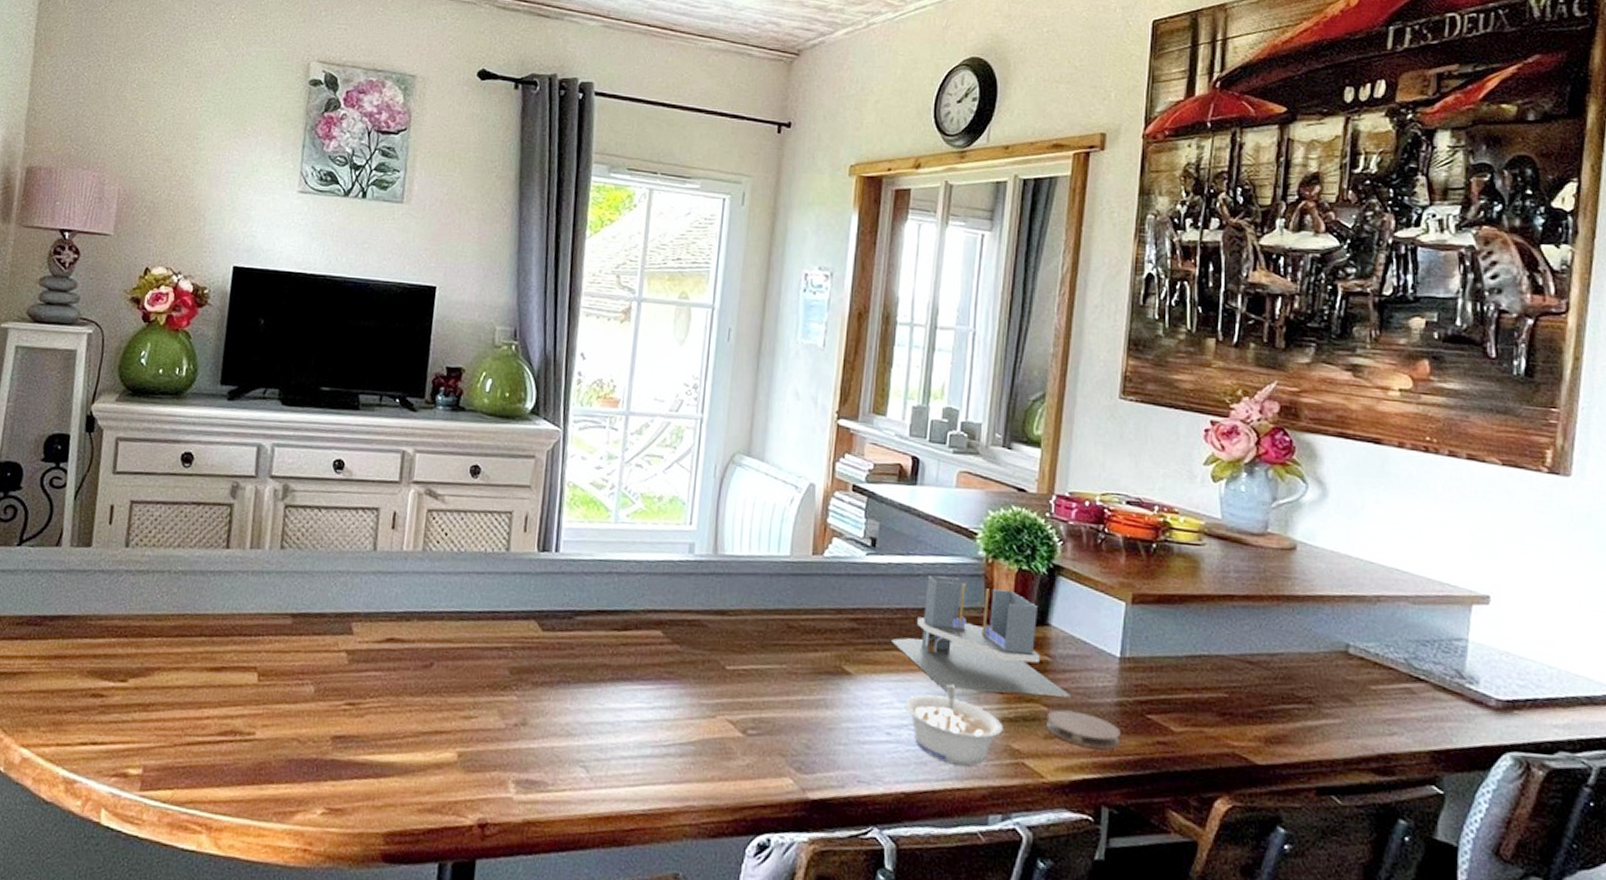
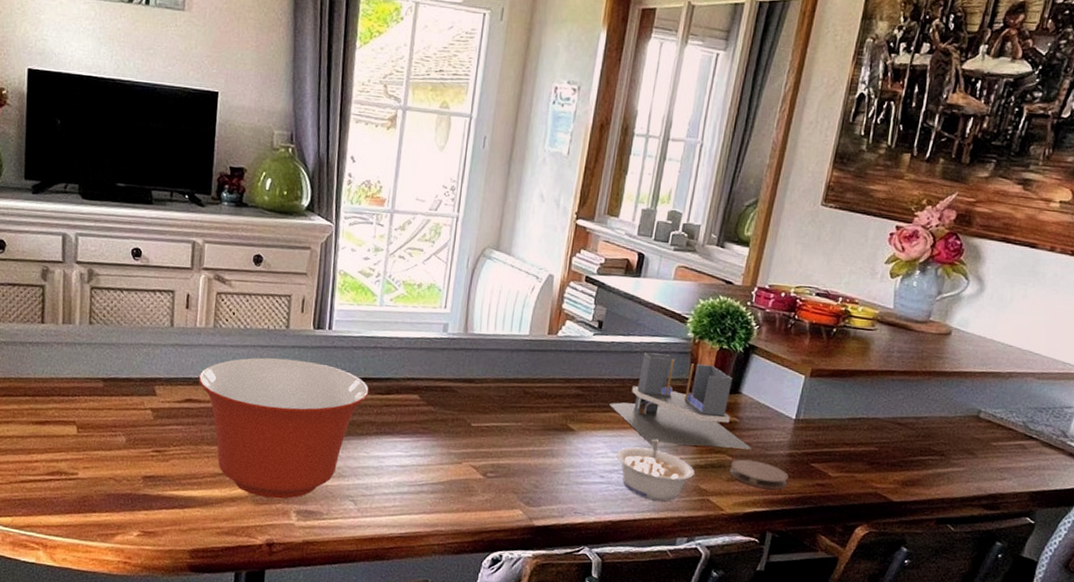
mixing bowl: none [402,586,603,765] -> present [198,357,369,499]

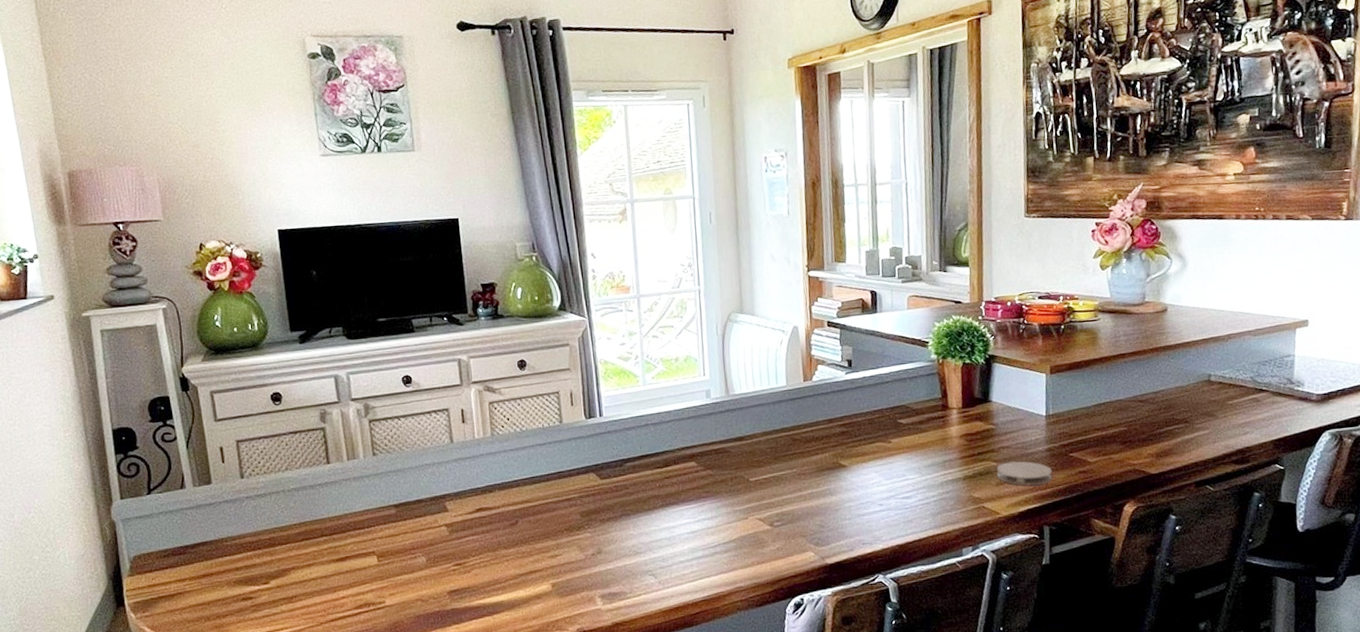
mixing bowl: present [198,357,369,499] -> none [485,450,649,589]
utensil holder: present [608,352,752,450] -> none [873,378,1013,464]
legume: present [616,439,695,501] -> none [890,459,965,517]

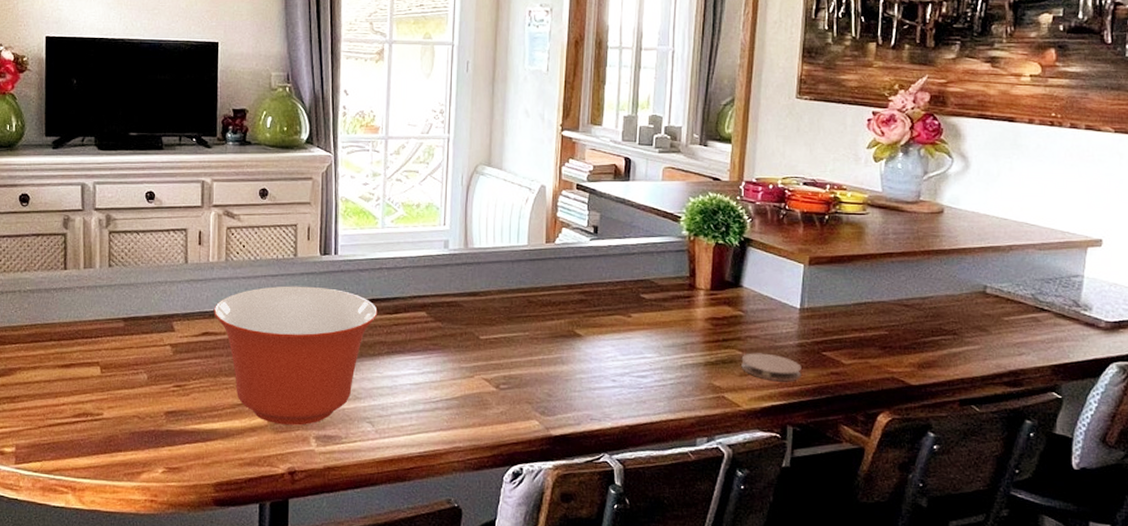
mixing bowl: none [485,450,649,589] -> present [213,286,378,426]

